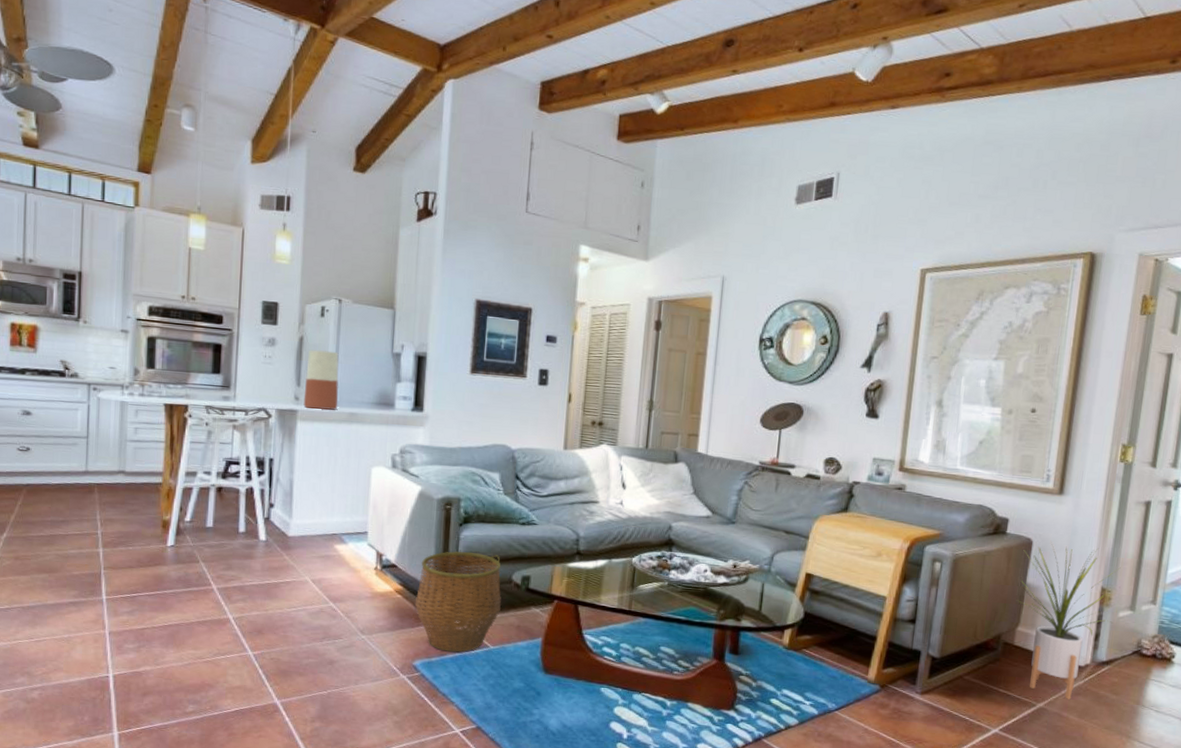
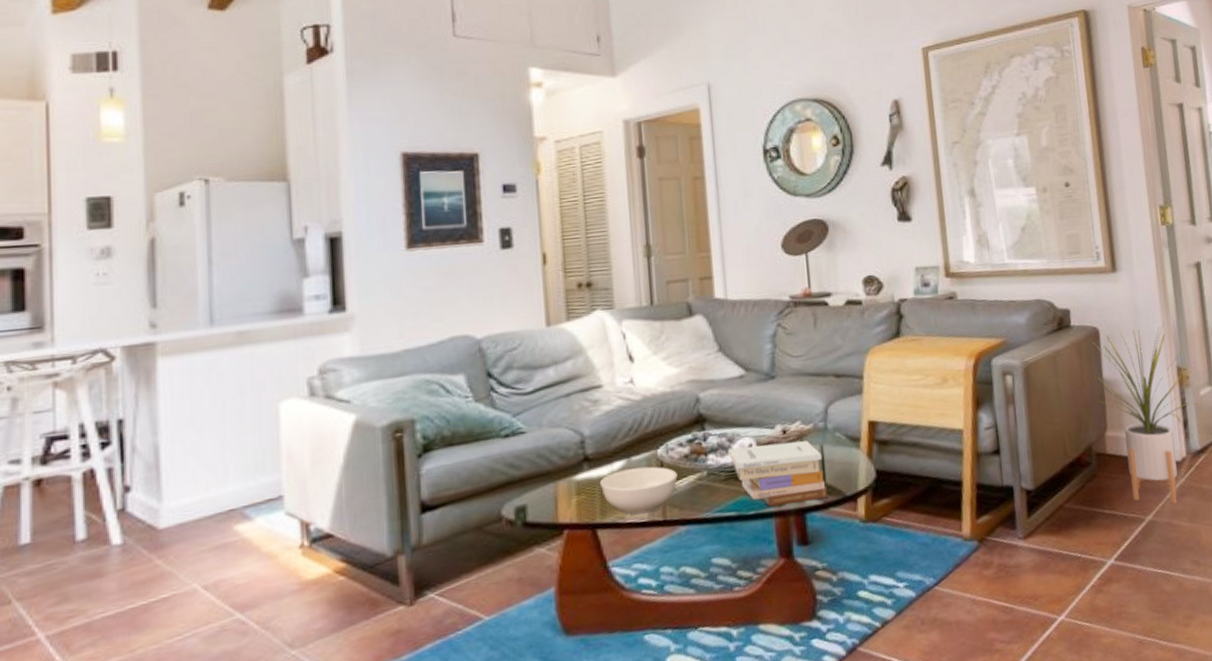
vase: present [303,349,339,410] -> none [164,251,219,337]
basket: present [415,551,502,652] -> none [367,486,493,642]
bowl: none [585,567,645,603] -> present [599,466,678,515]
books: none [687,569,762,623] -> present [728,441,828,507]

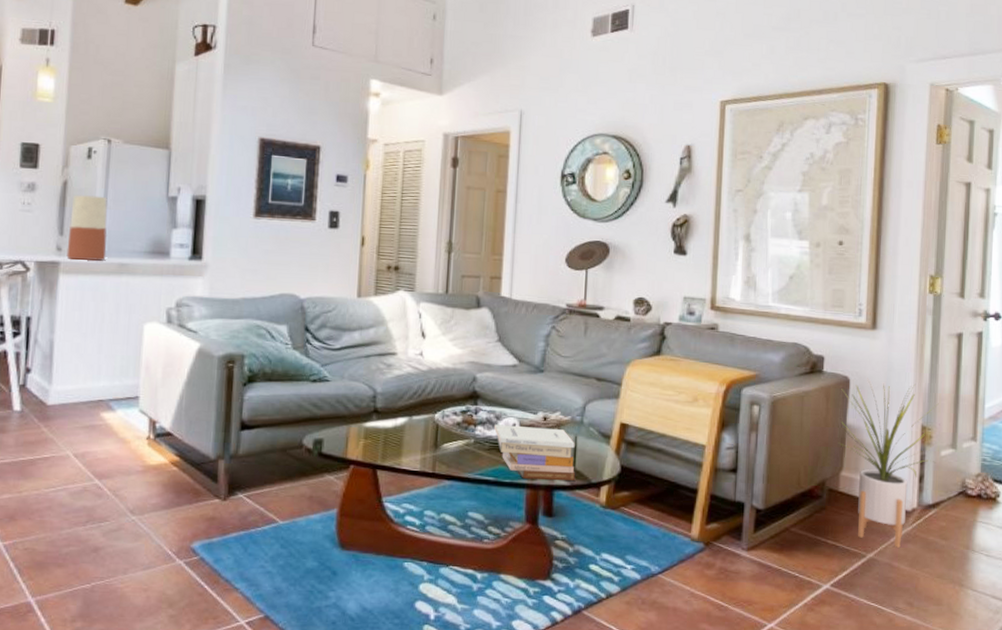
vase: none [164,251,219,337] -> present [66,195,108,261]
bowl: present [599,466,678,515] -> none [384,425,449,465]

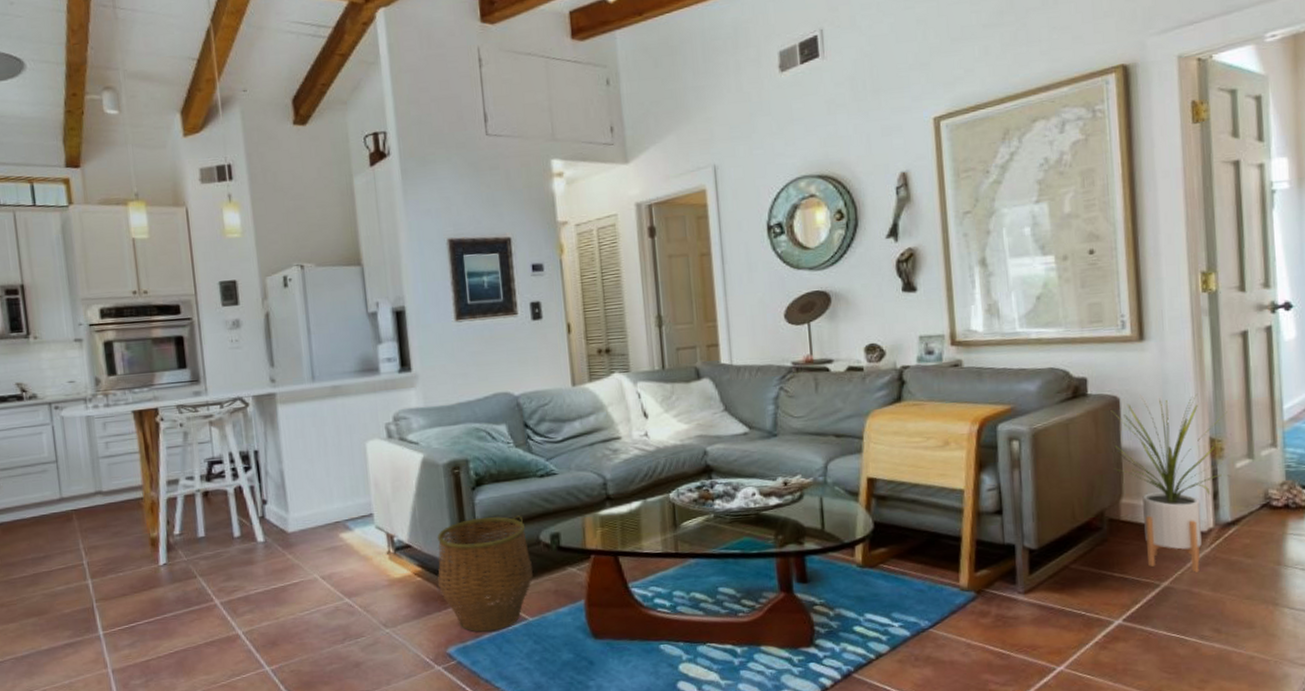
vase: present [66,195,108,261] -> none [277,322,319,389]
basket: none [194,415,292,530] -> present [437,515,534,632]
books: present [494,424,576,480] -> none [733,492,827,548]

